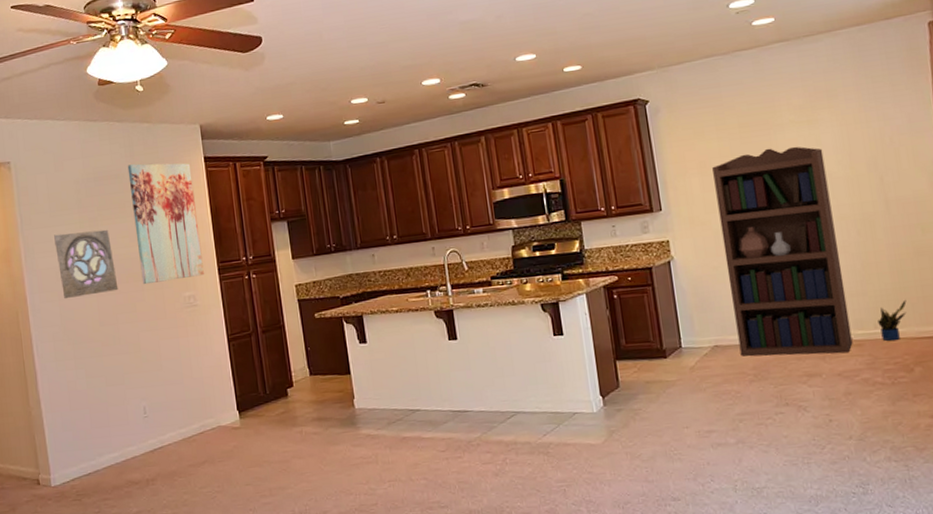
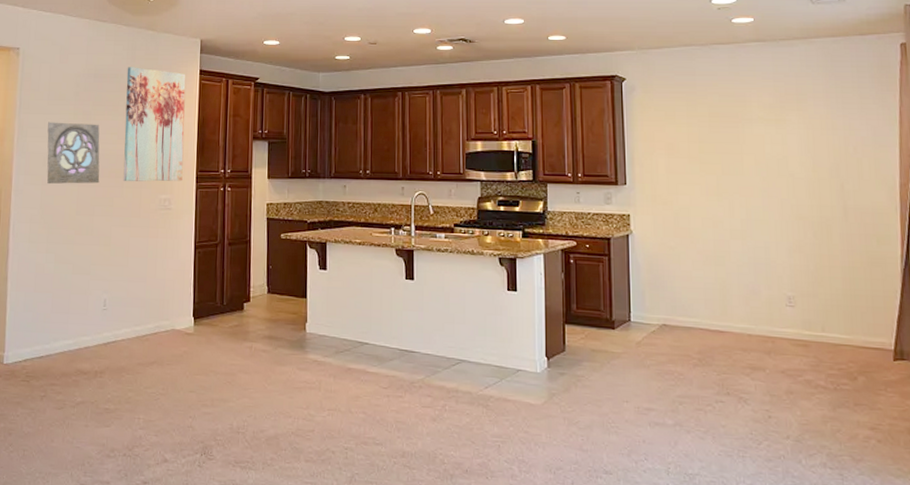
bookcase: present [712,146,853,356] -> none [680,140,799,352]
potted plant: present [878,299,907,341] -> none [826,307,856,347]

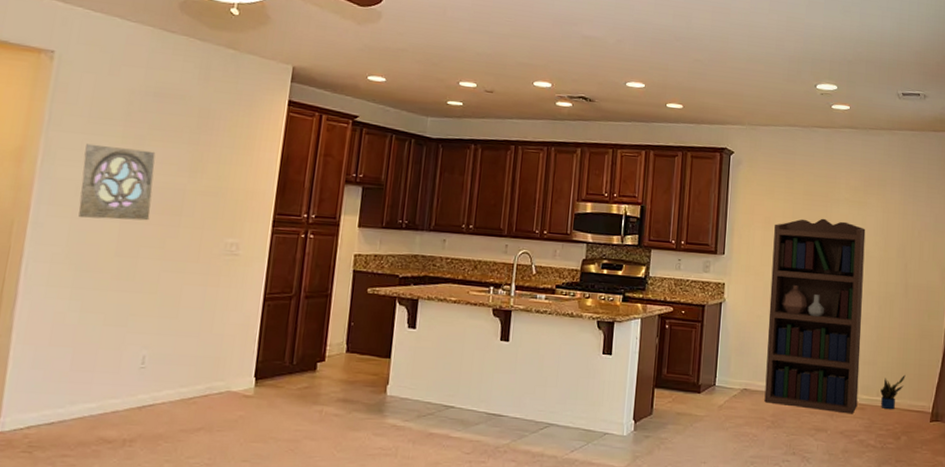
wall art: present [123,67,186,182] -> none [180,88,271,224]
bookcase: none [680,140,799,352] -> present [764,218,866,414]
potted plant: none [826,307,856,347] -> present [880,374,906,410]

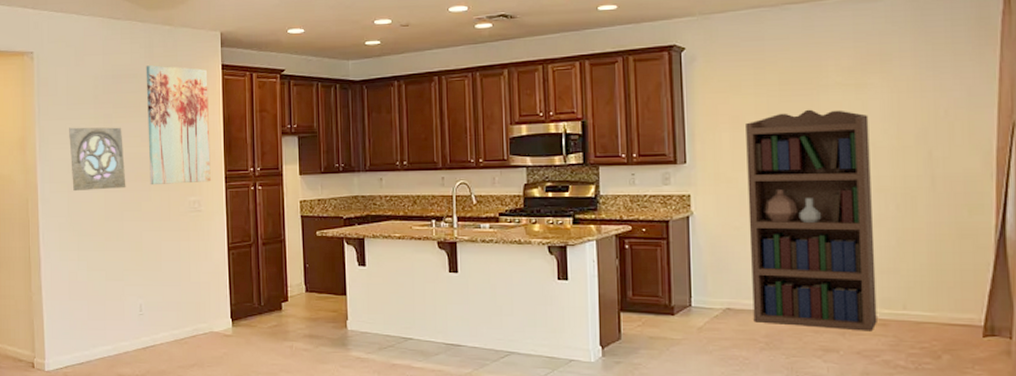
wall art: none [180,88,271,224] -> present [146,65,211,186]
potted plant: present [880,374,906,410] -> none [908,282,942,325]

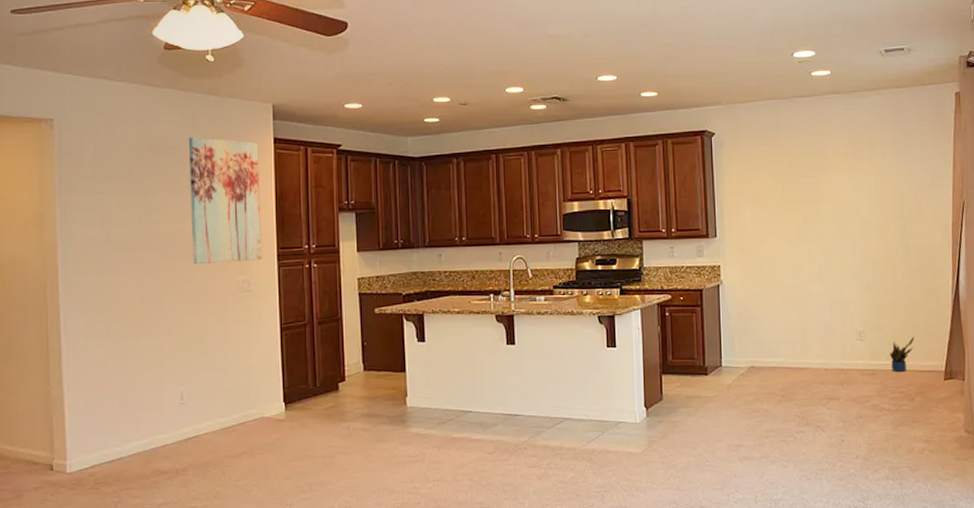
wall ornament: present [69,127,126,192] -> none [97,202,165,273]
bookcase: present [746,109,877,332] -> none [765,189,868,381]
potted plant: none [908,282,942,325] -> present [890,336,915,373]

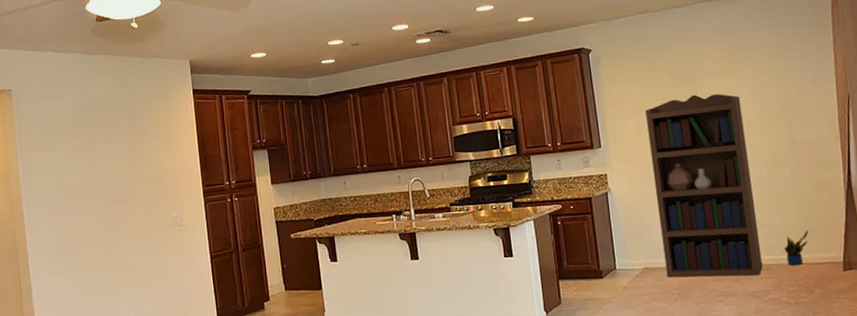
wall art: present [188,137,262,265] -> none [121,94,190,206]
bookcase: none [765,189,868,381] -> present [645,93,763,278]

